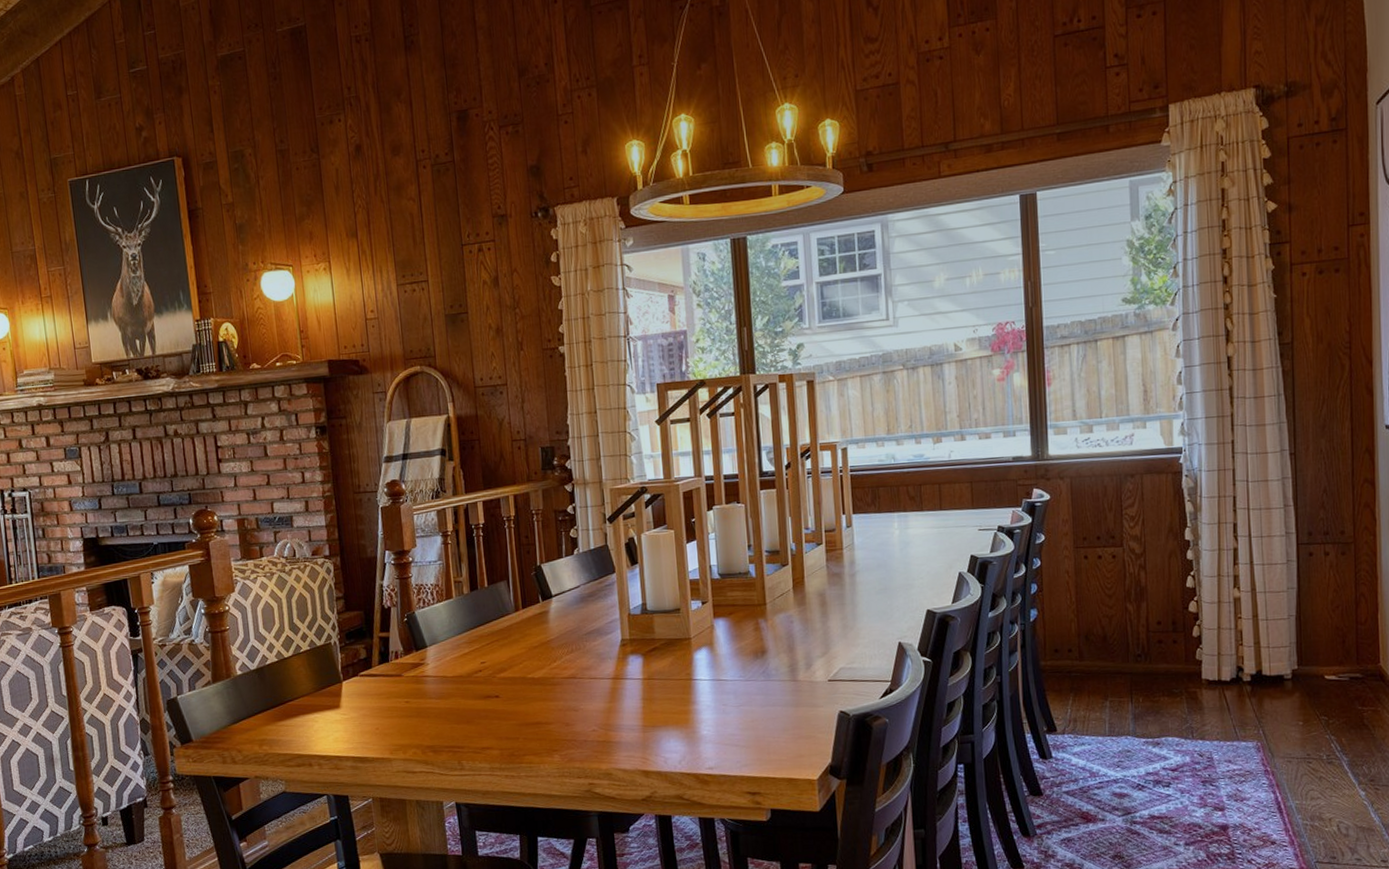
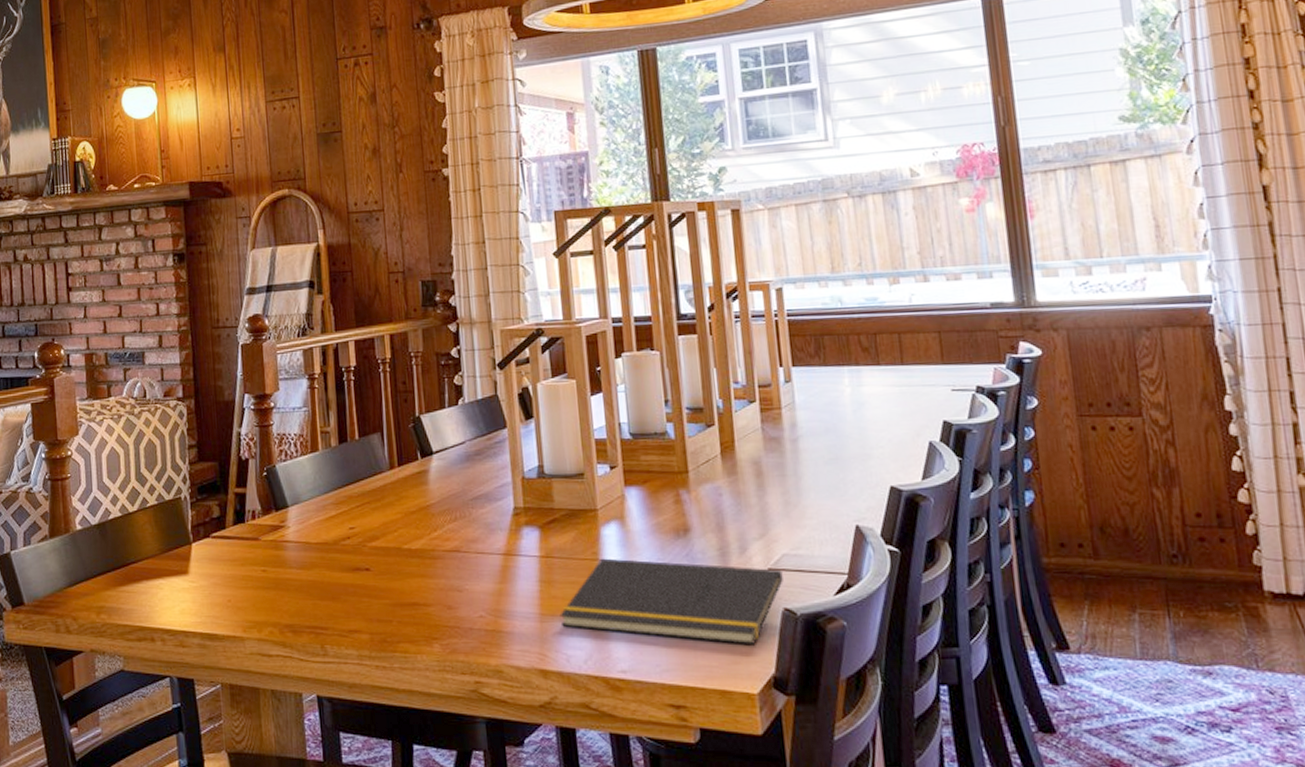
notepad: none [659,677,840,741] -> present [559,558,783,644]

